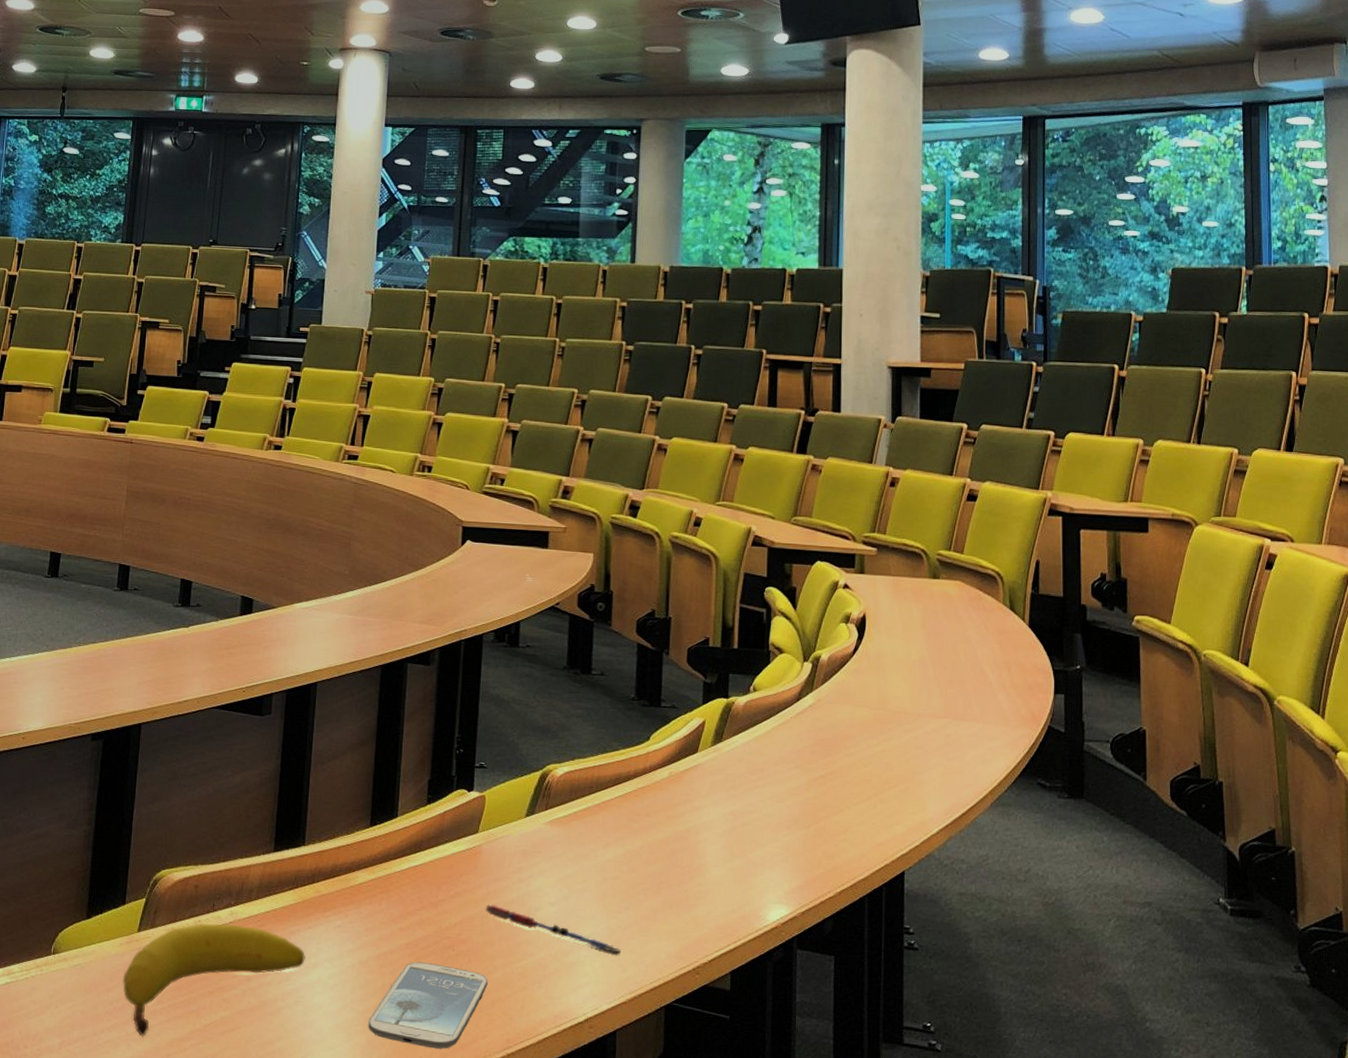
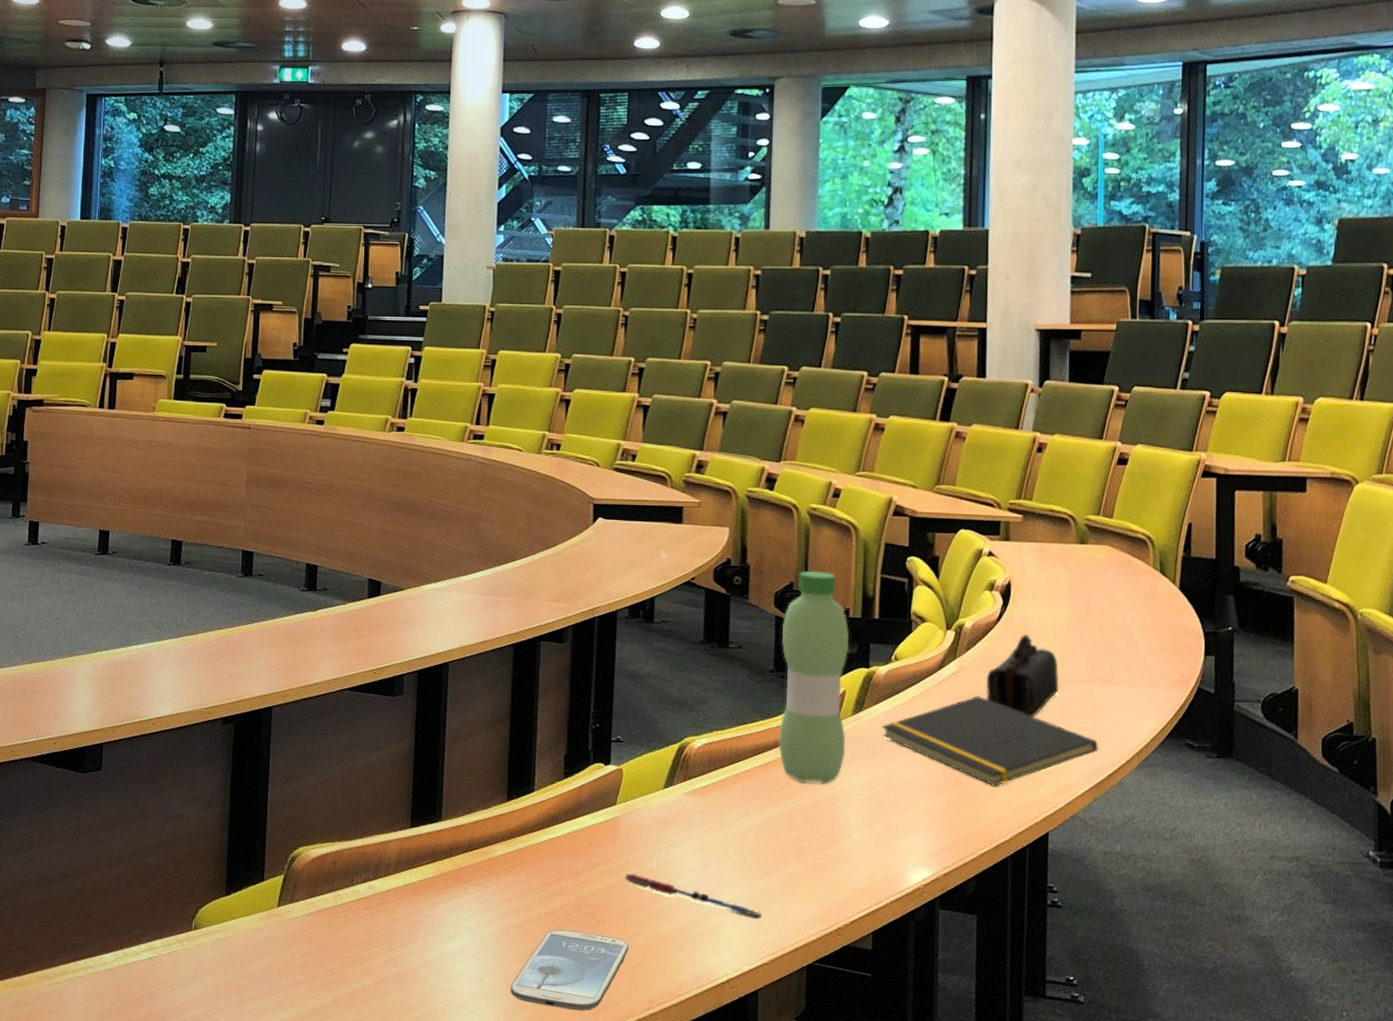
fruit: present [122,923,305,1037] -> none [264,897,446,1005]
water bottle: none [639,599,709,816] -> present [778,571,849,784]
notepad: none [740,729,953,822] -> present [881,696,1099,786]
pencil case: none [842,668,914,752] -> present [986,635,1059,717]

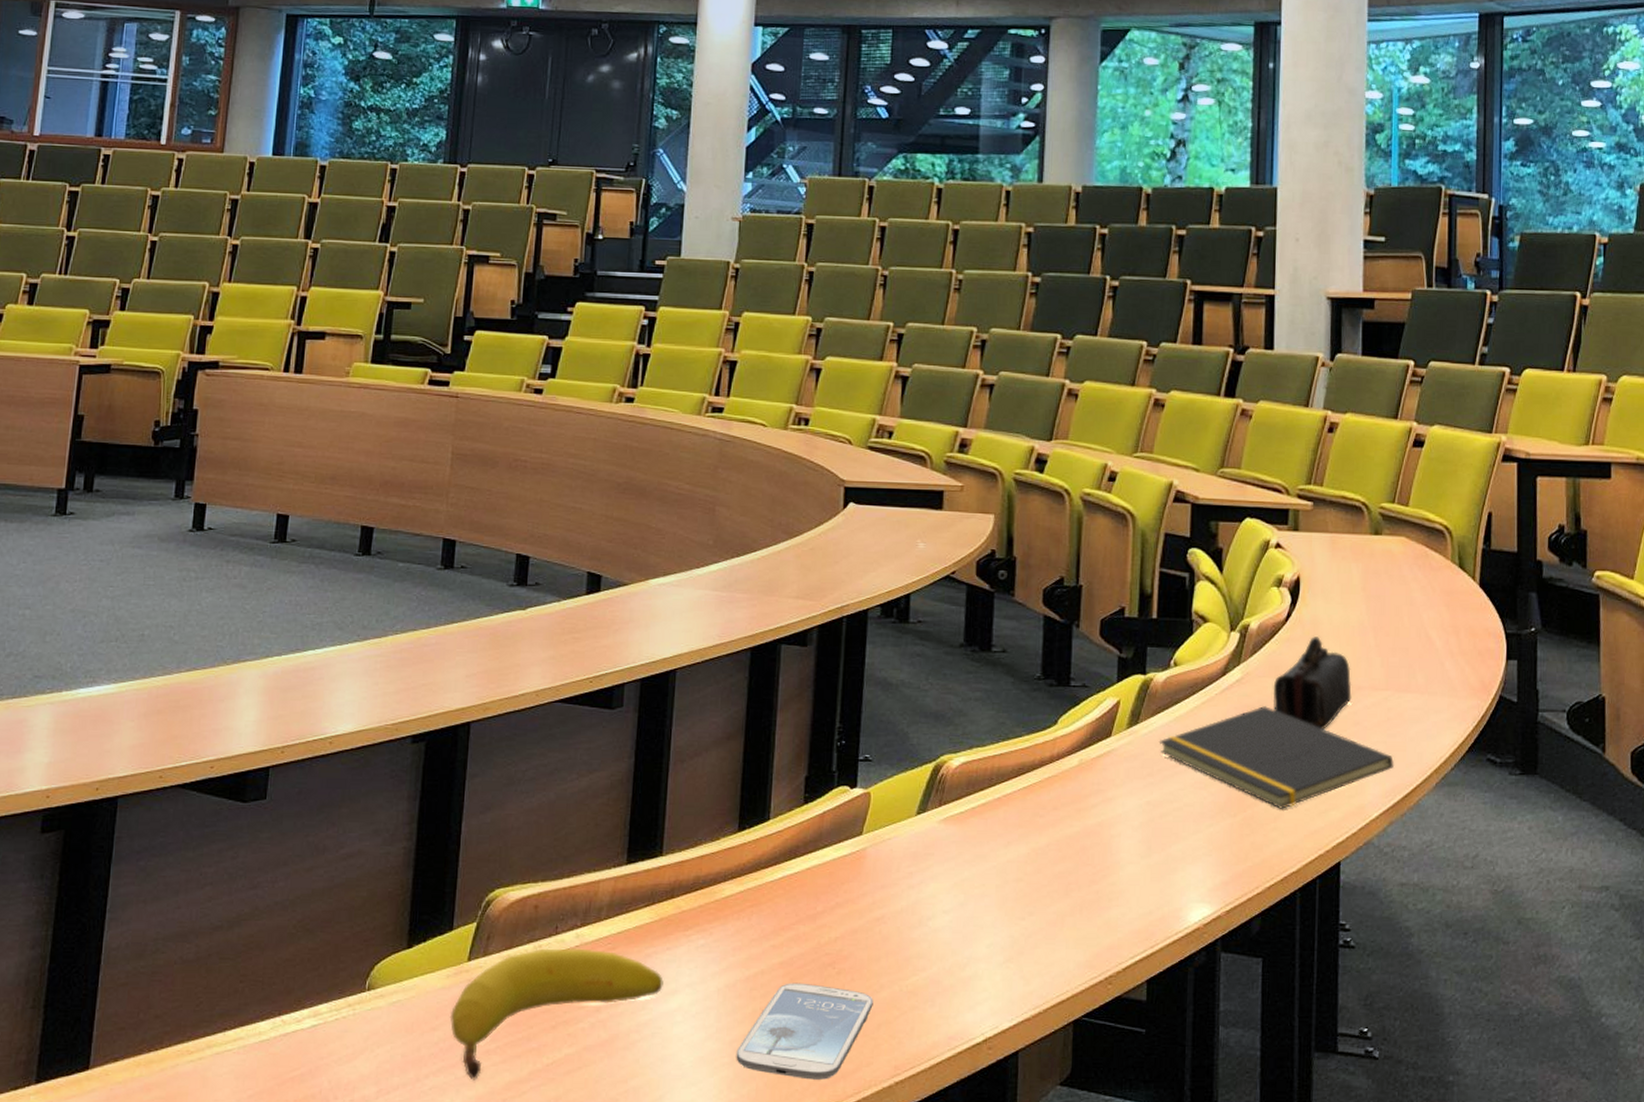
fruit: none [264,897,446,1005] -> present [449,948,664,1080]
pen: present [625,872,762,919] -> none [870,914,1024,966]
water bottle: present [778,571,849,784] -> none [1045,564,1125,808]

